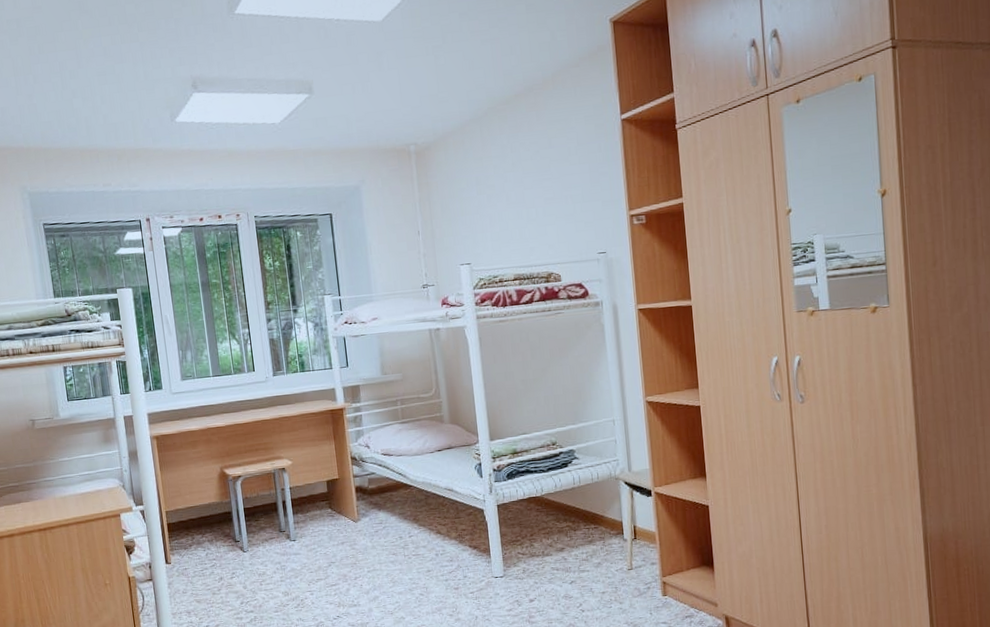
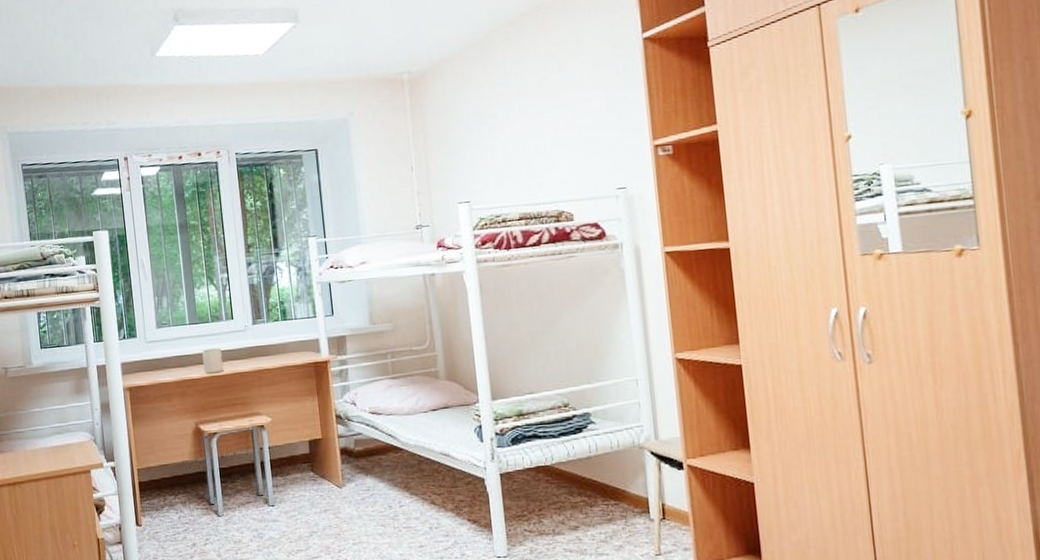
mug: none [225,398,247,422] -> present [202,348,224,374]

